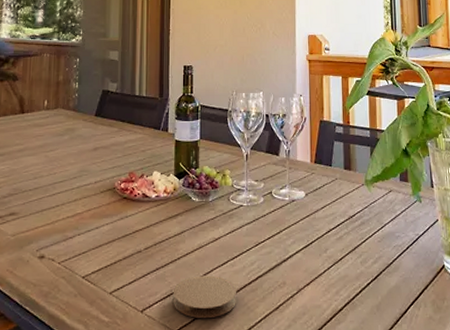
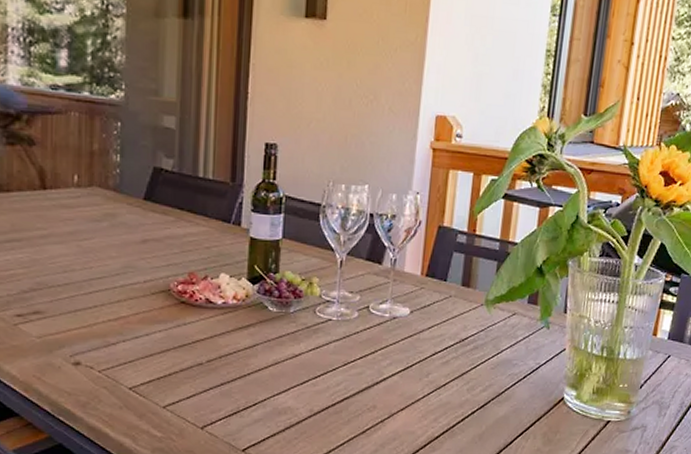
coaster: present [172,275,237,319] -> none [239,394,318,439]

